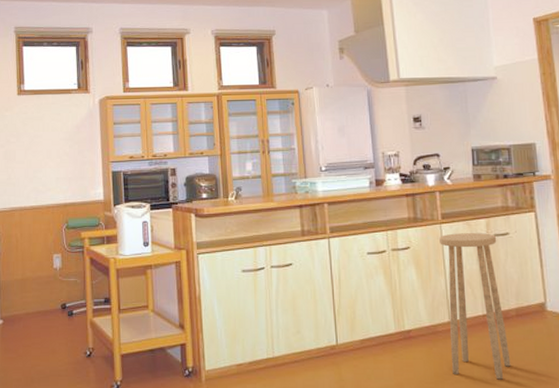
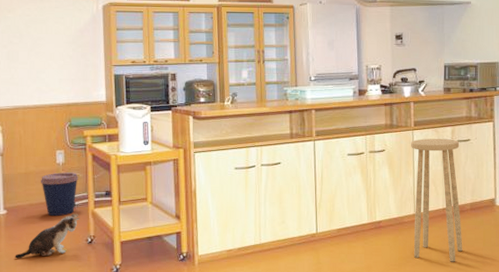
plush toy: none [11,323,78,374] -> present [15,214,80,259]
coffee cup: none [38,278,76,327] -> present [41,172,78,217]

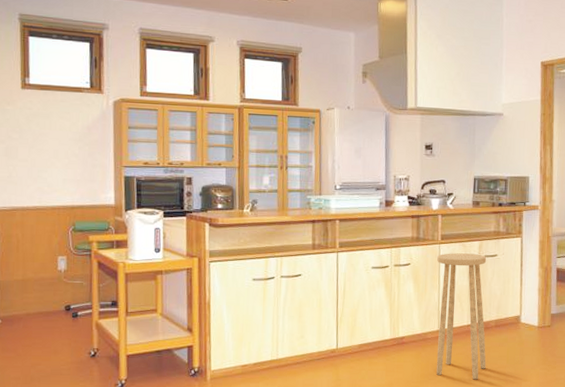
plush toy: present [15,214,80,259] -> none [8,324,83,372]
coffee cup: present [41,172,78,217] -> none [40,280,82,328]

